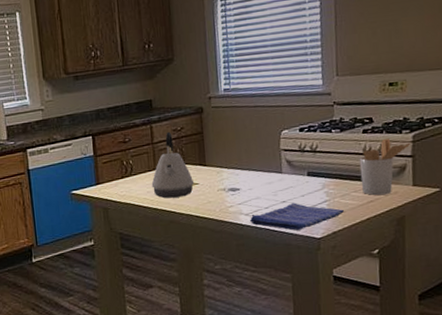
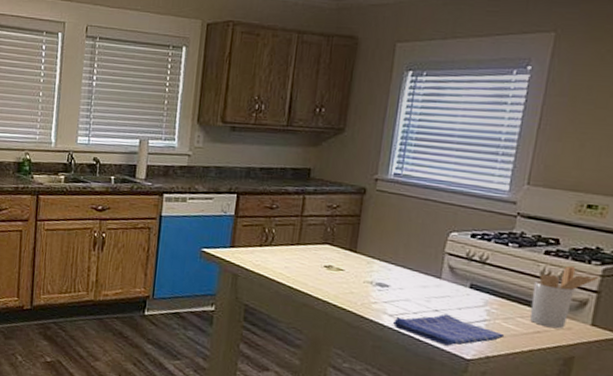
kettle: present [151,131,194,199] -> none [291,206,339,281]

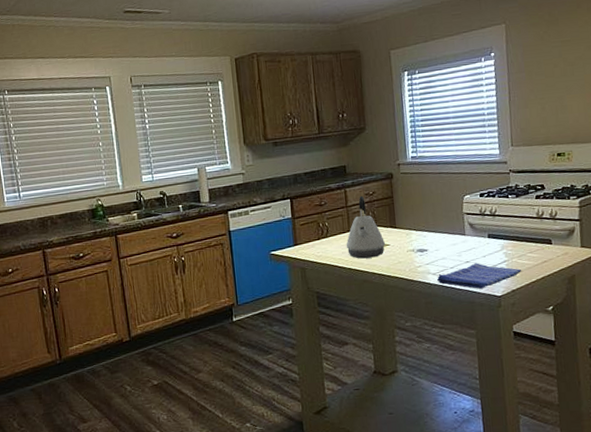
kettle: none [291,206,339,281] -> present [346,195,385,259]
utensil holder: present [530,265,598,329] -> none [533,203,577,256]

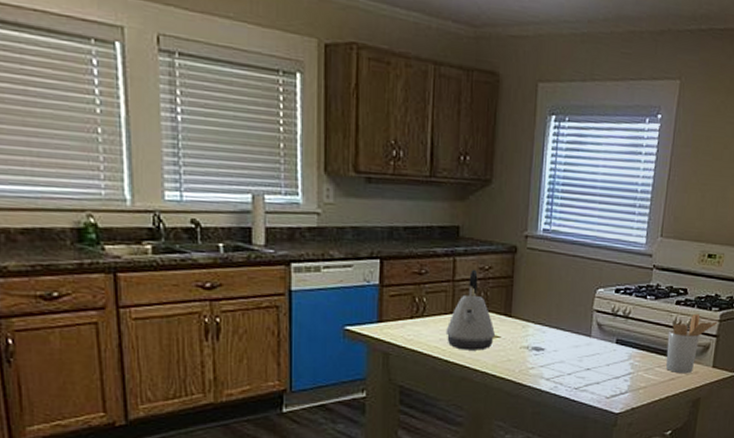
dish towel: present [437,263,522,289] -> none [550,371,647,403]
utensil holder: none [533,203,577,256] -> present [666,313,717,374]

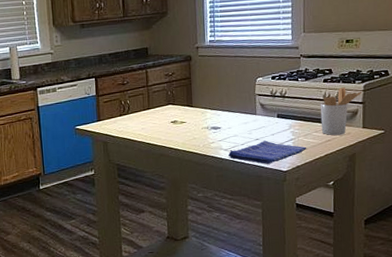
kettle: present [445,269,495,351] -> none [145,76,182,135]
dish towel: none [550,371,647,403] -> present [228,140,307,164]

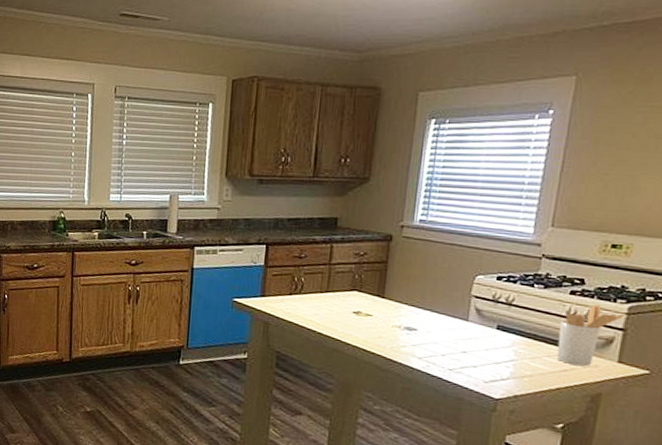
dish towel: present [228,140,307,164] -> none [422,355,533,386]

